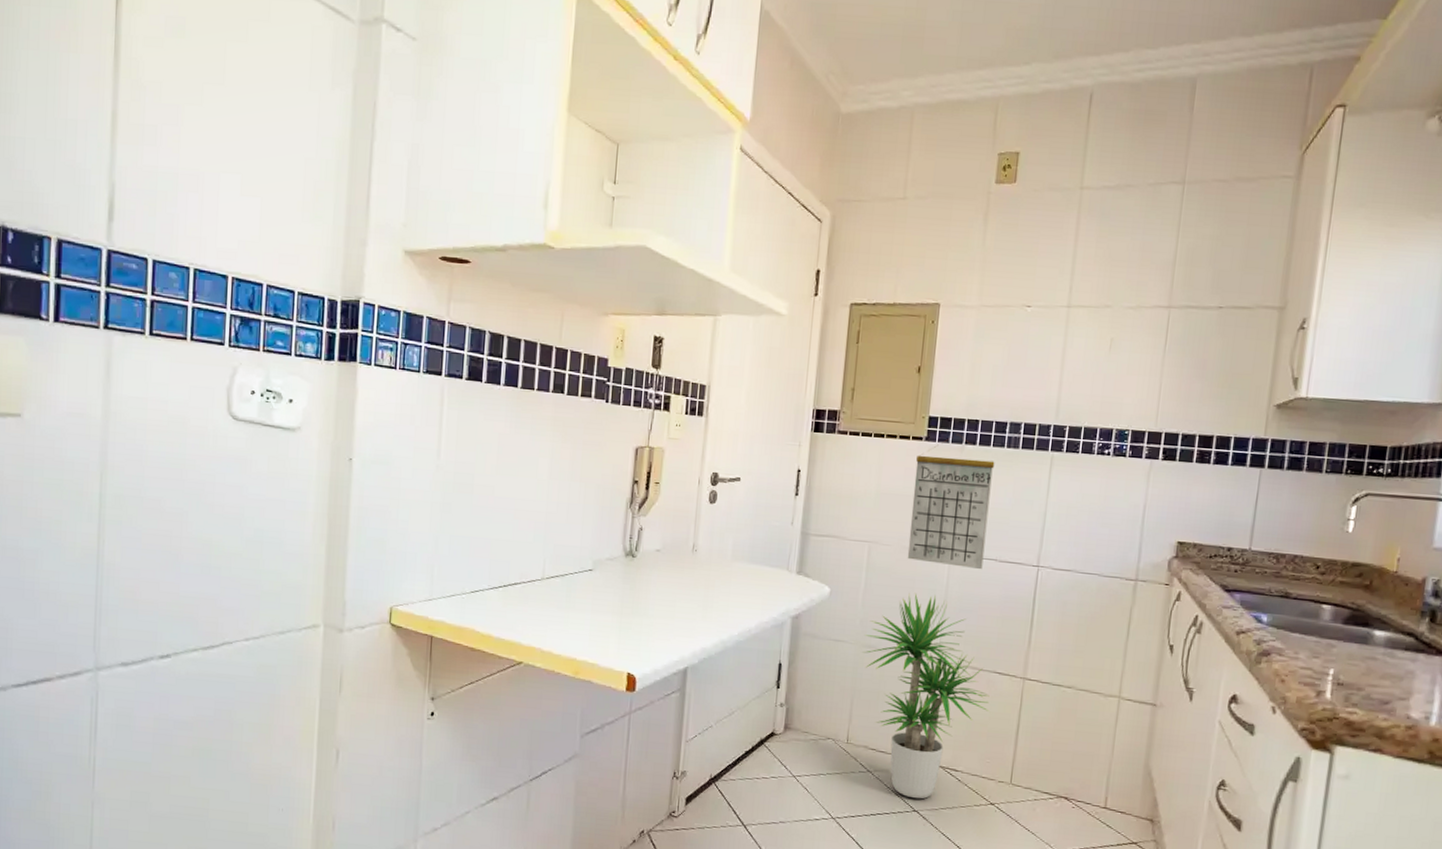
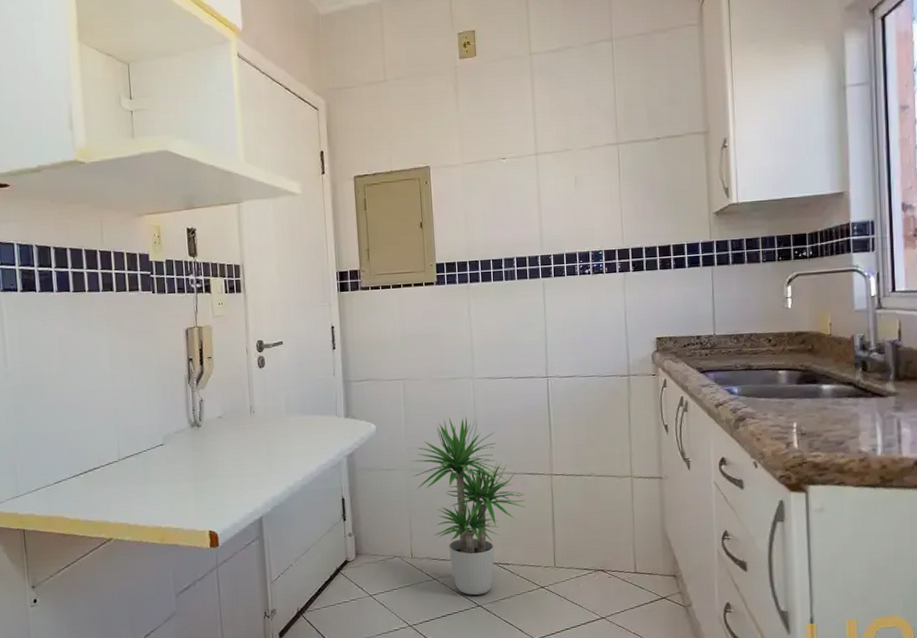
calendar: present [907,433,995,570] -> none [431,274,502,389]

